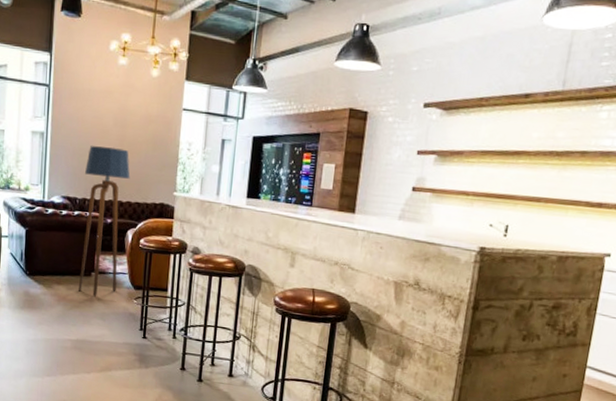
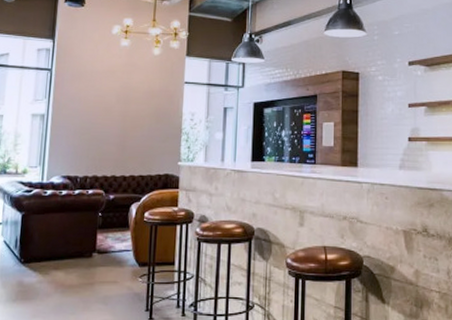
floor lamp: present [79,146,131,296] -> none [78,124,134,278]

